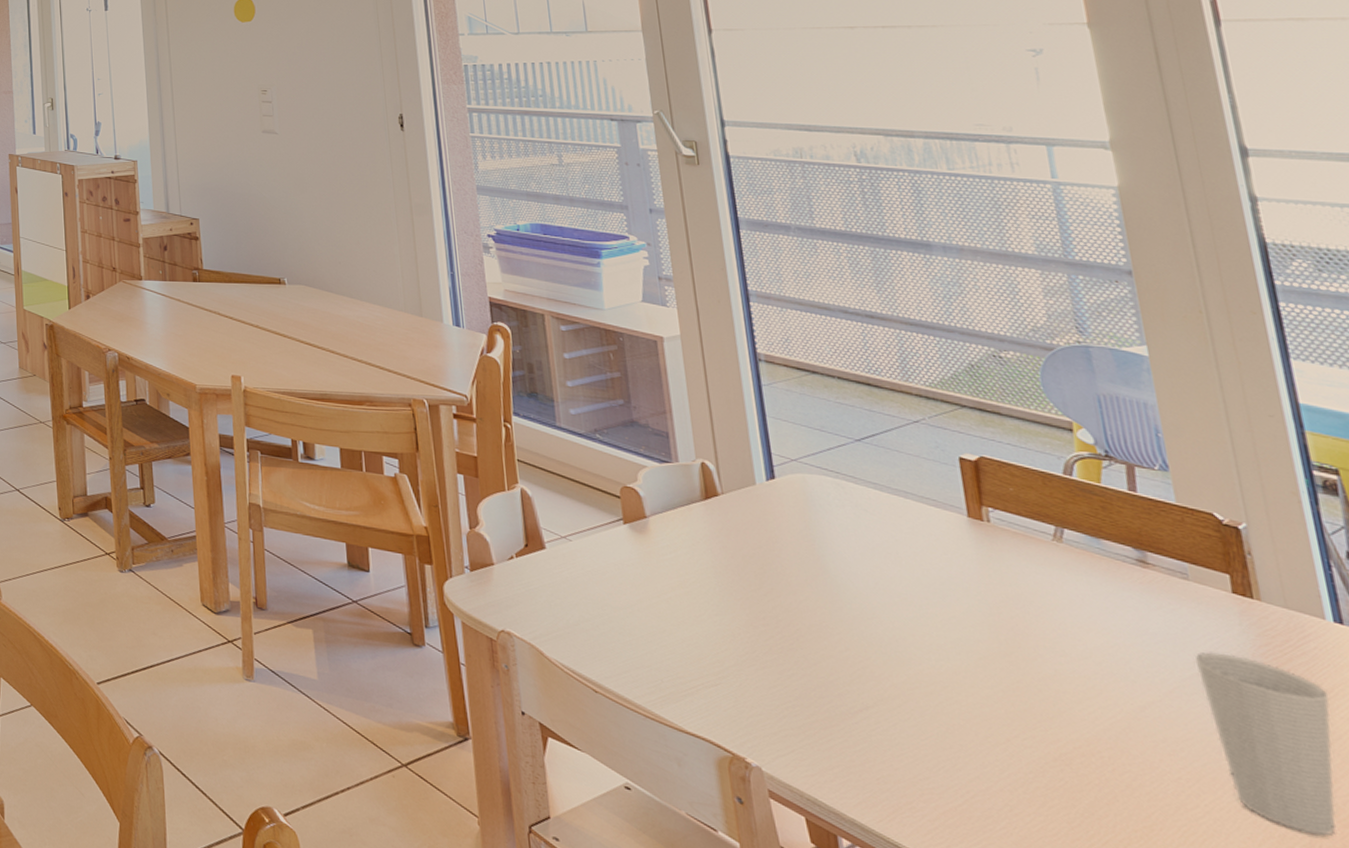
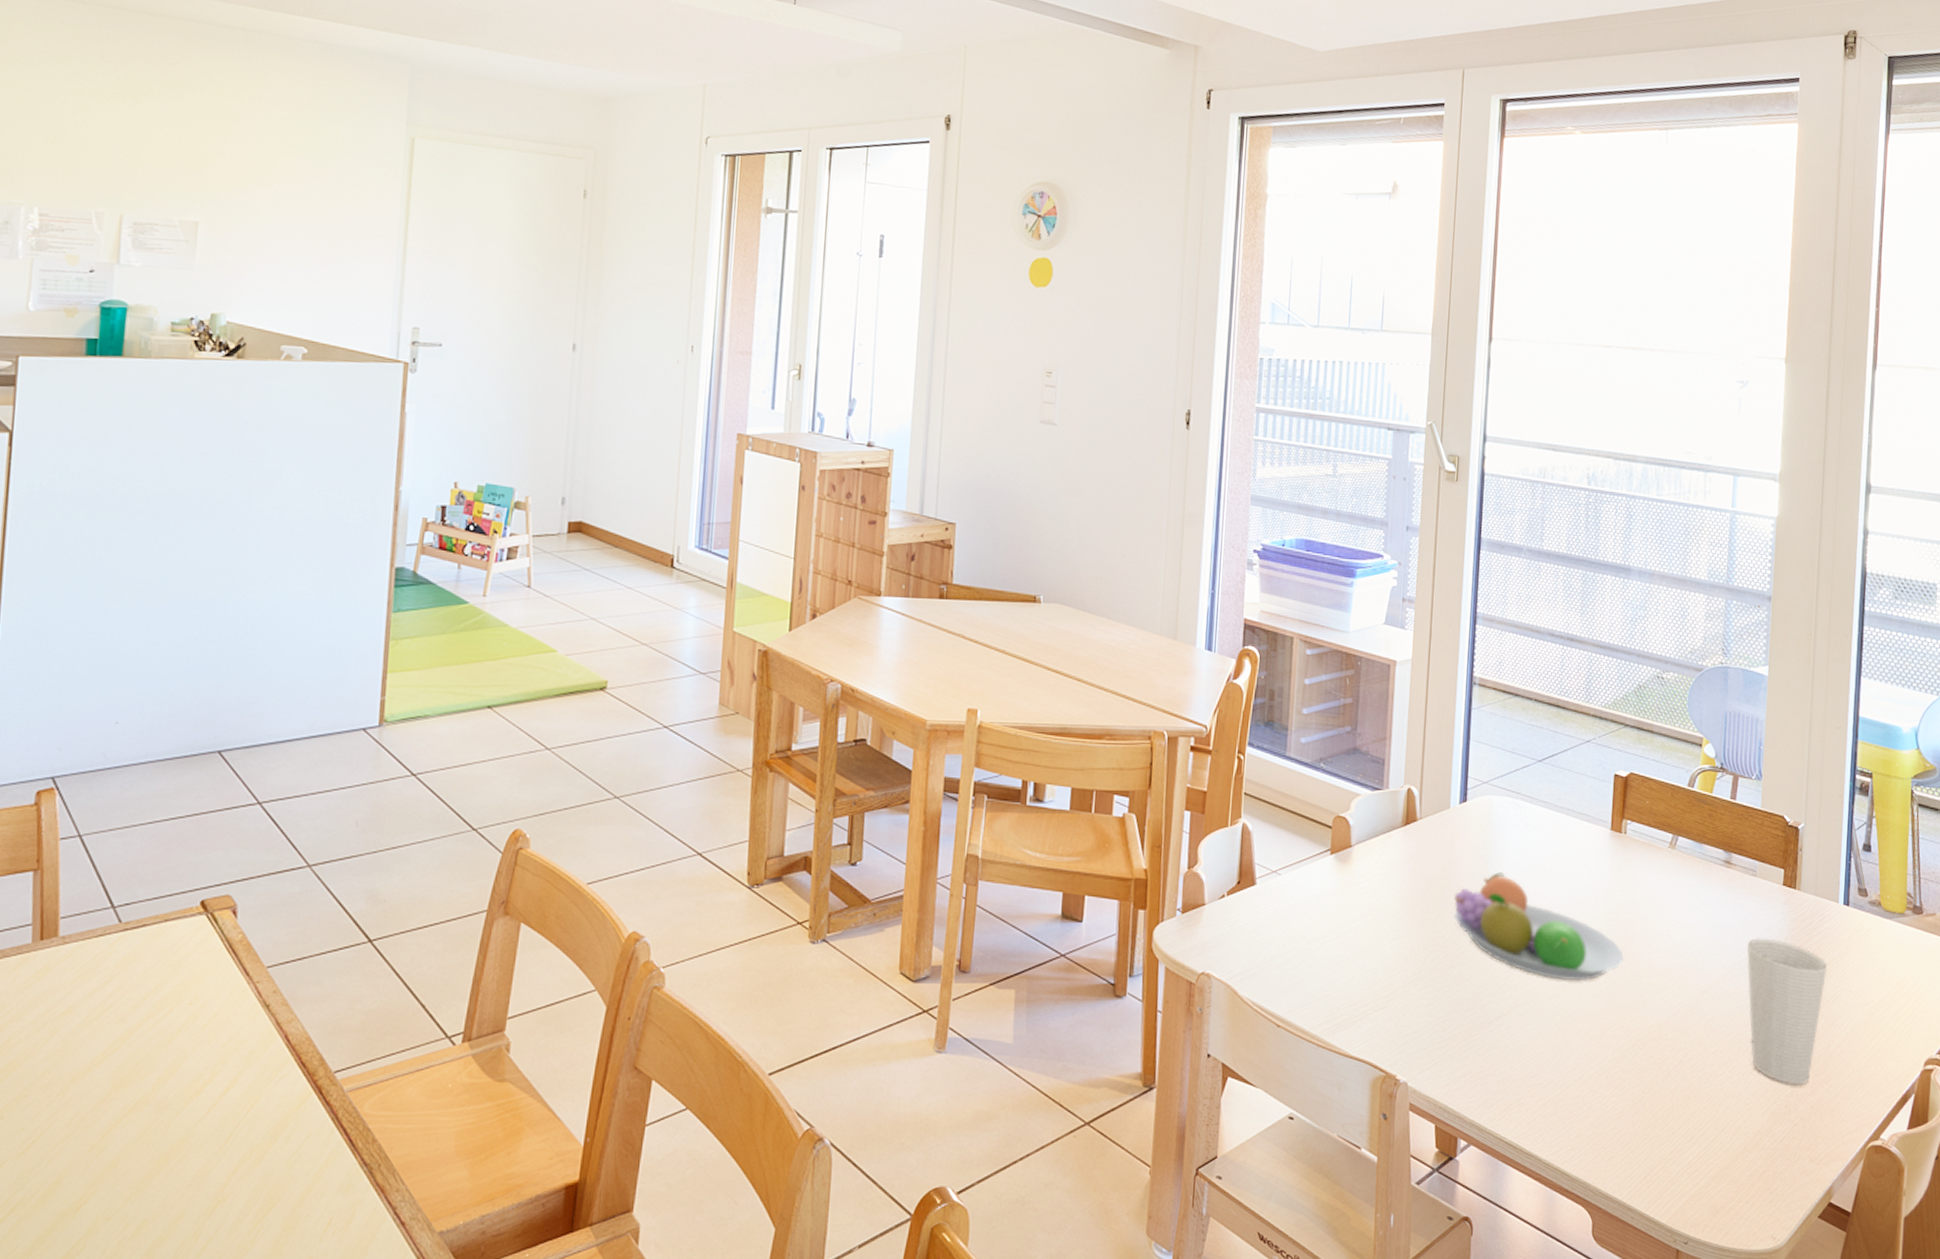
fruit bowl: none [779,554,1019,680] -> present [1454,872,1624,981]

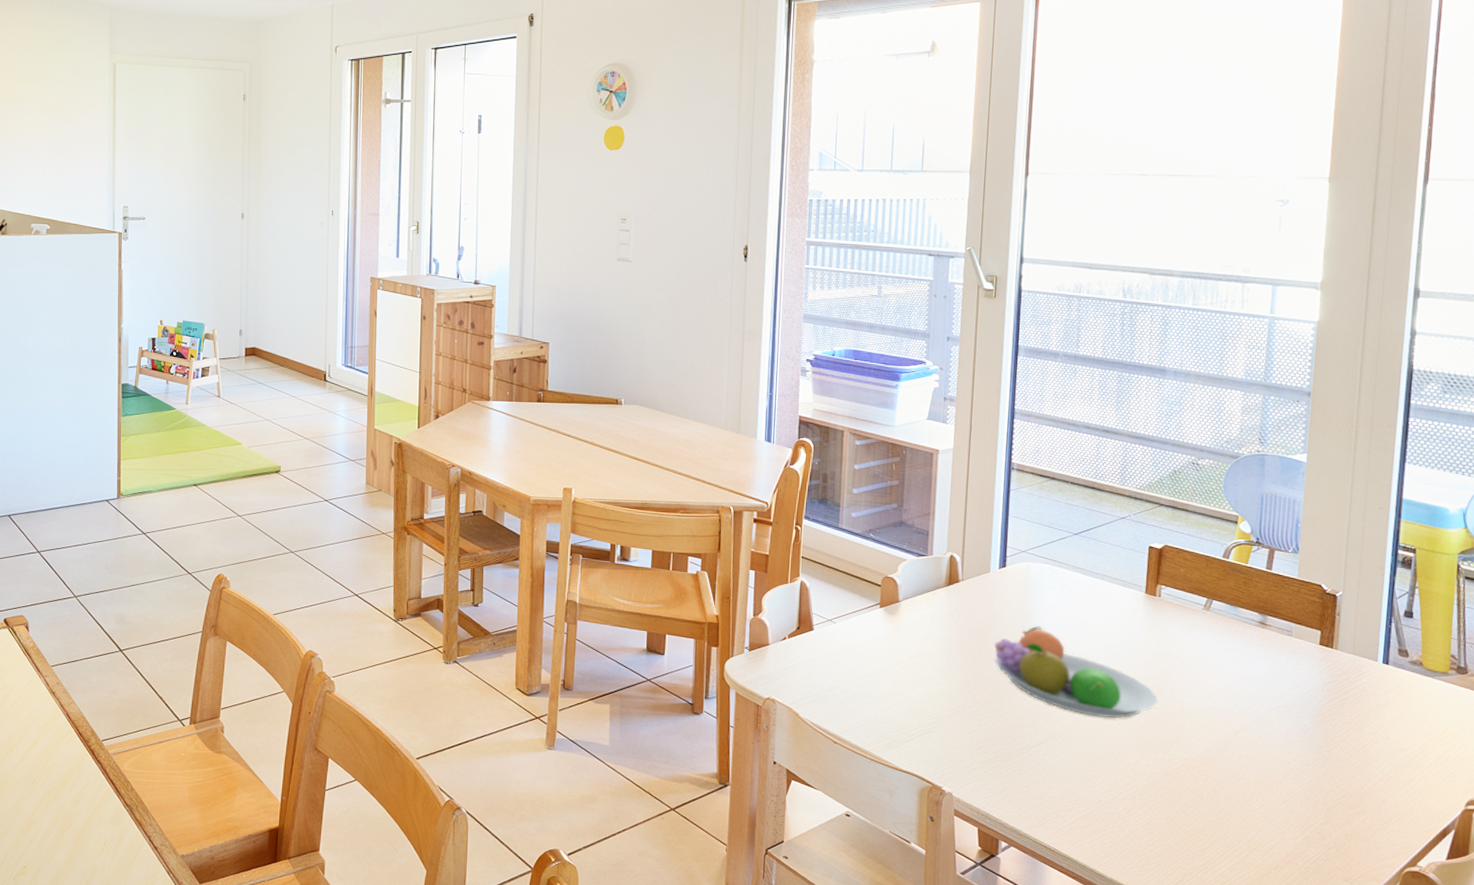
cup: present [1746,938,1828,1086] -> none [1281,689,1365,816]

